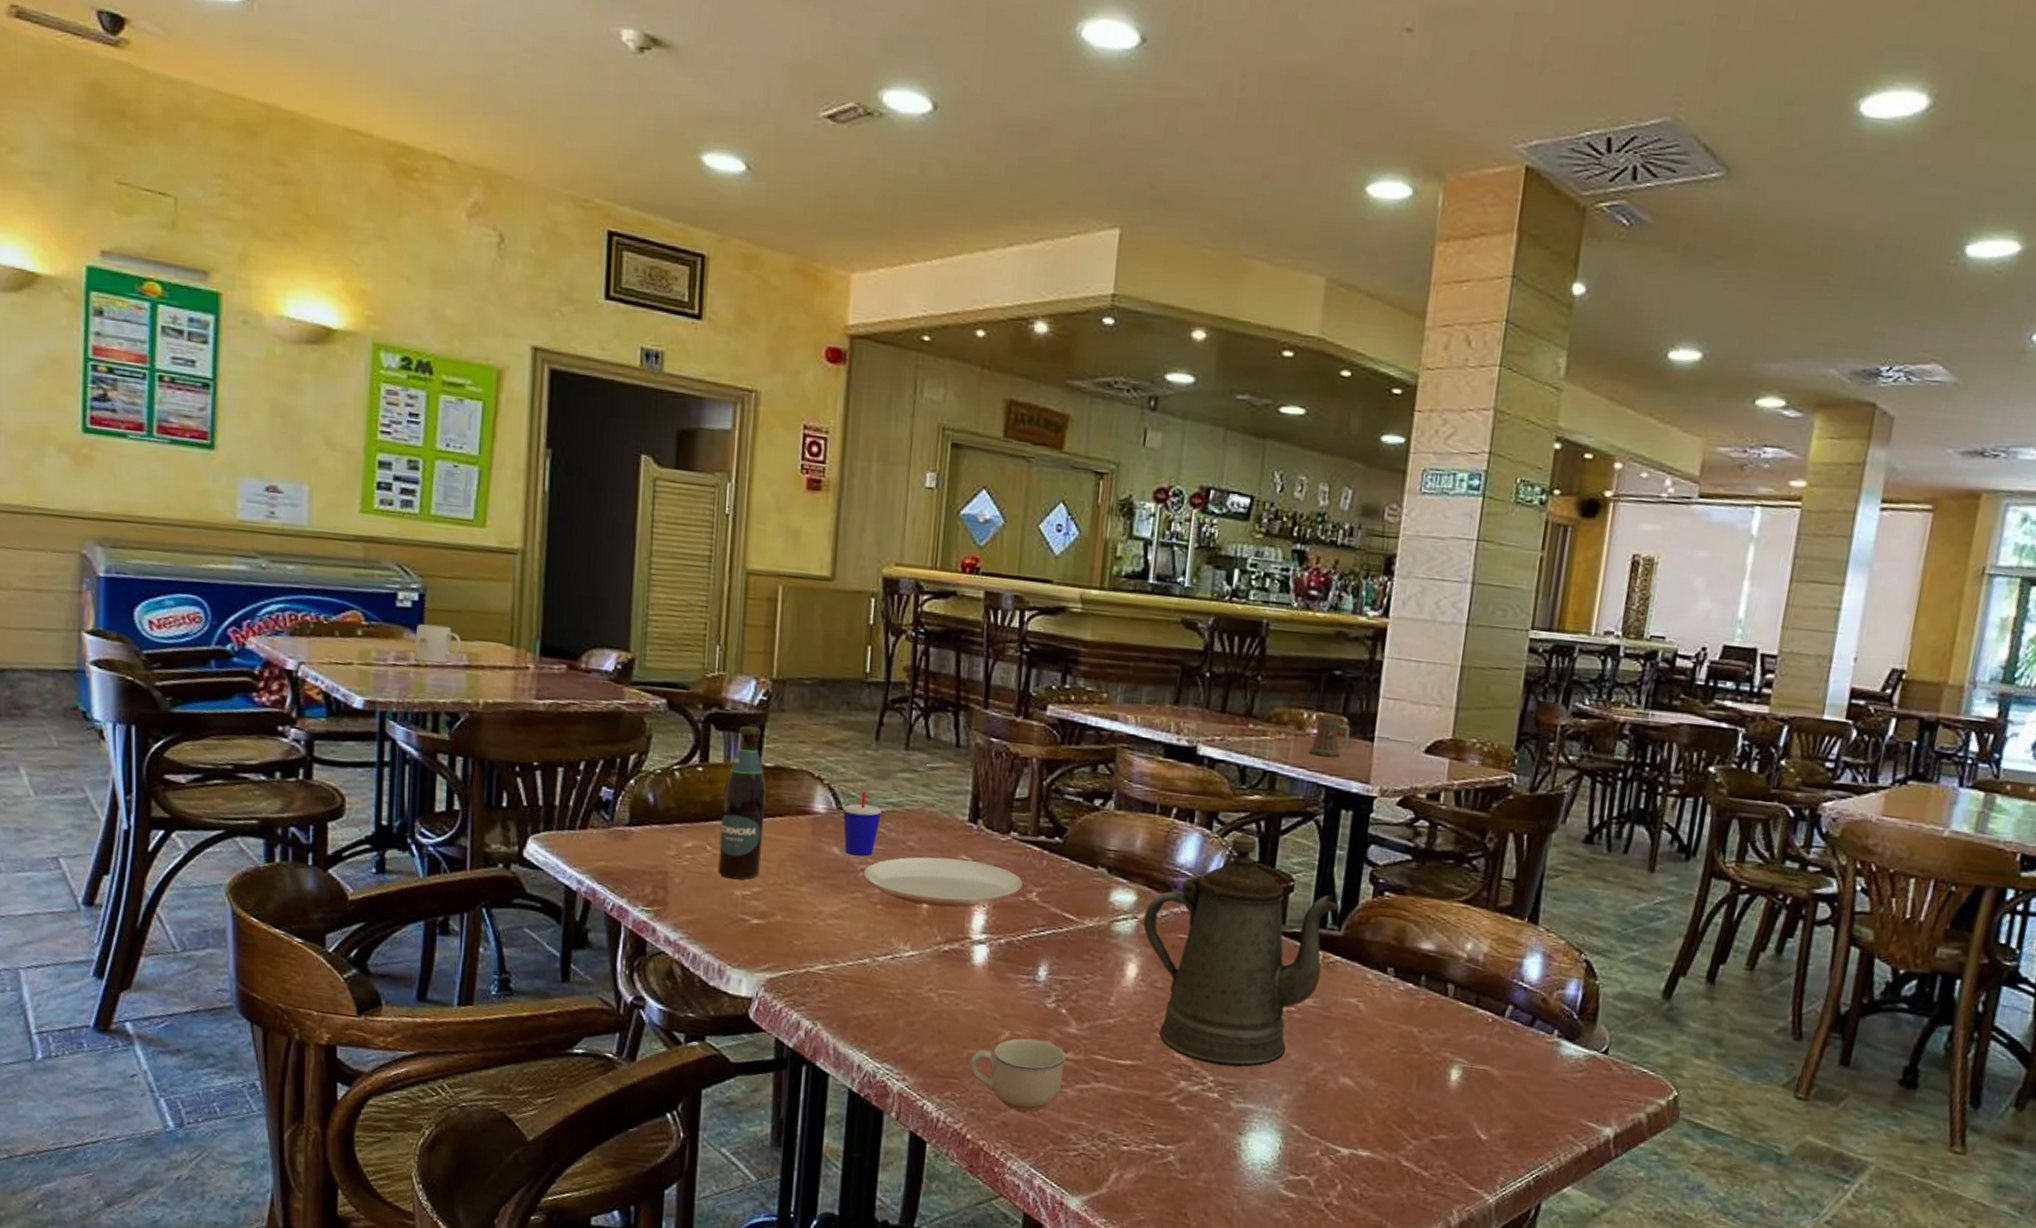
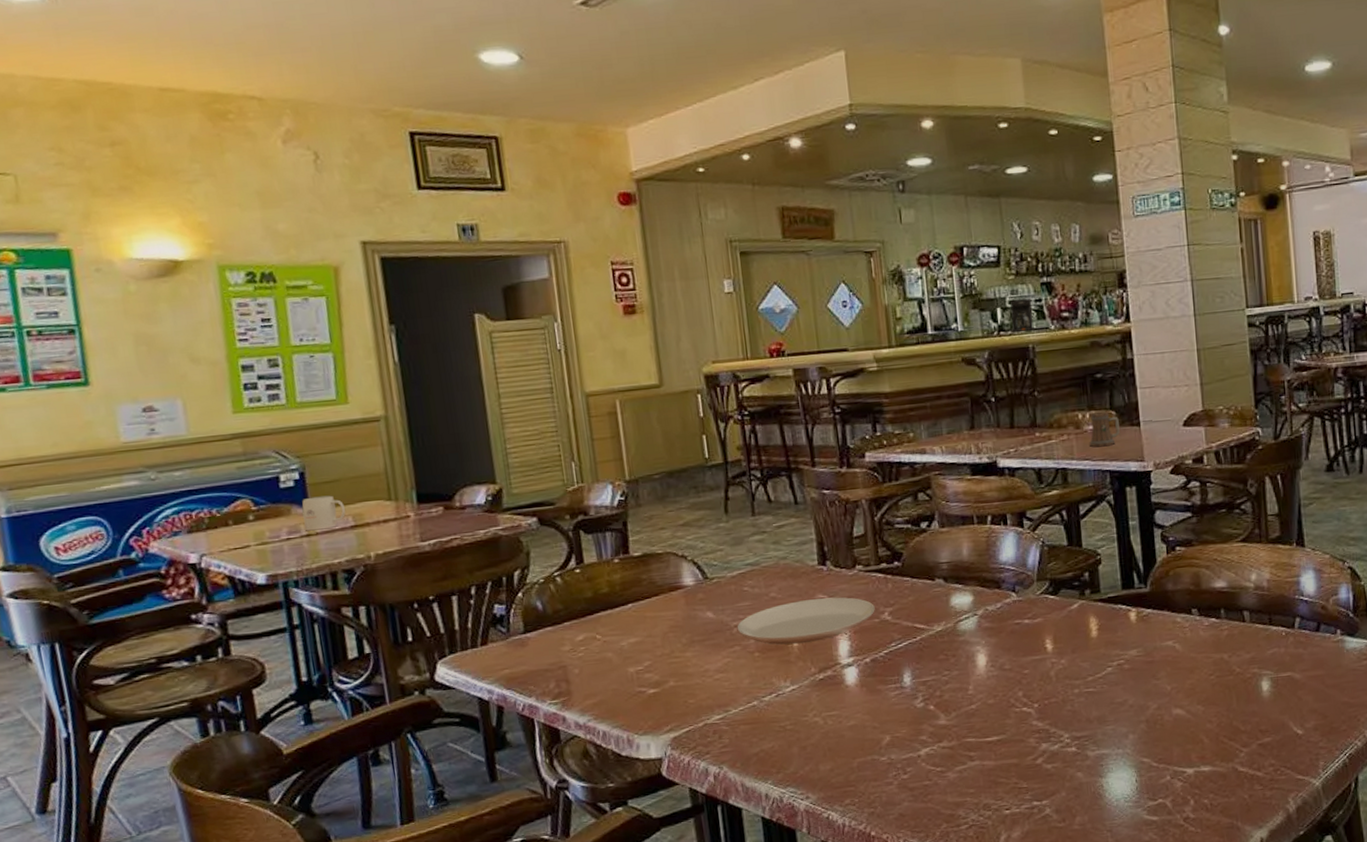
bottle: present [718,726,766,880] -> none [602,524,647,660]
beverage cup: present [843,791,882,856] -> none [709,558,743,616]
cup: present [969,1038,1066,1112] -> none [860,736,944,802]
coffee pot: present [1143,833,1339,1068] -> none [982,524,1141,724]
coffee maker: none [1246,562,1278,605] -> present [1010,297,1035,333]

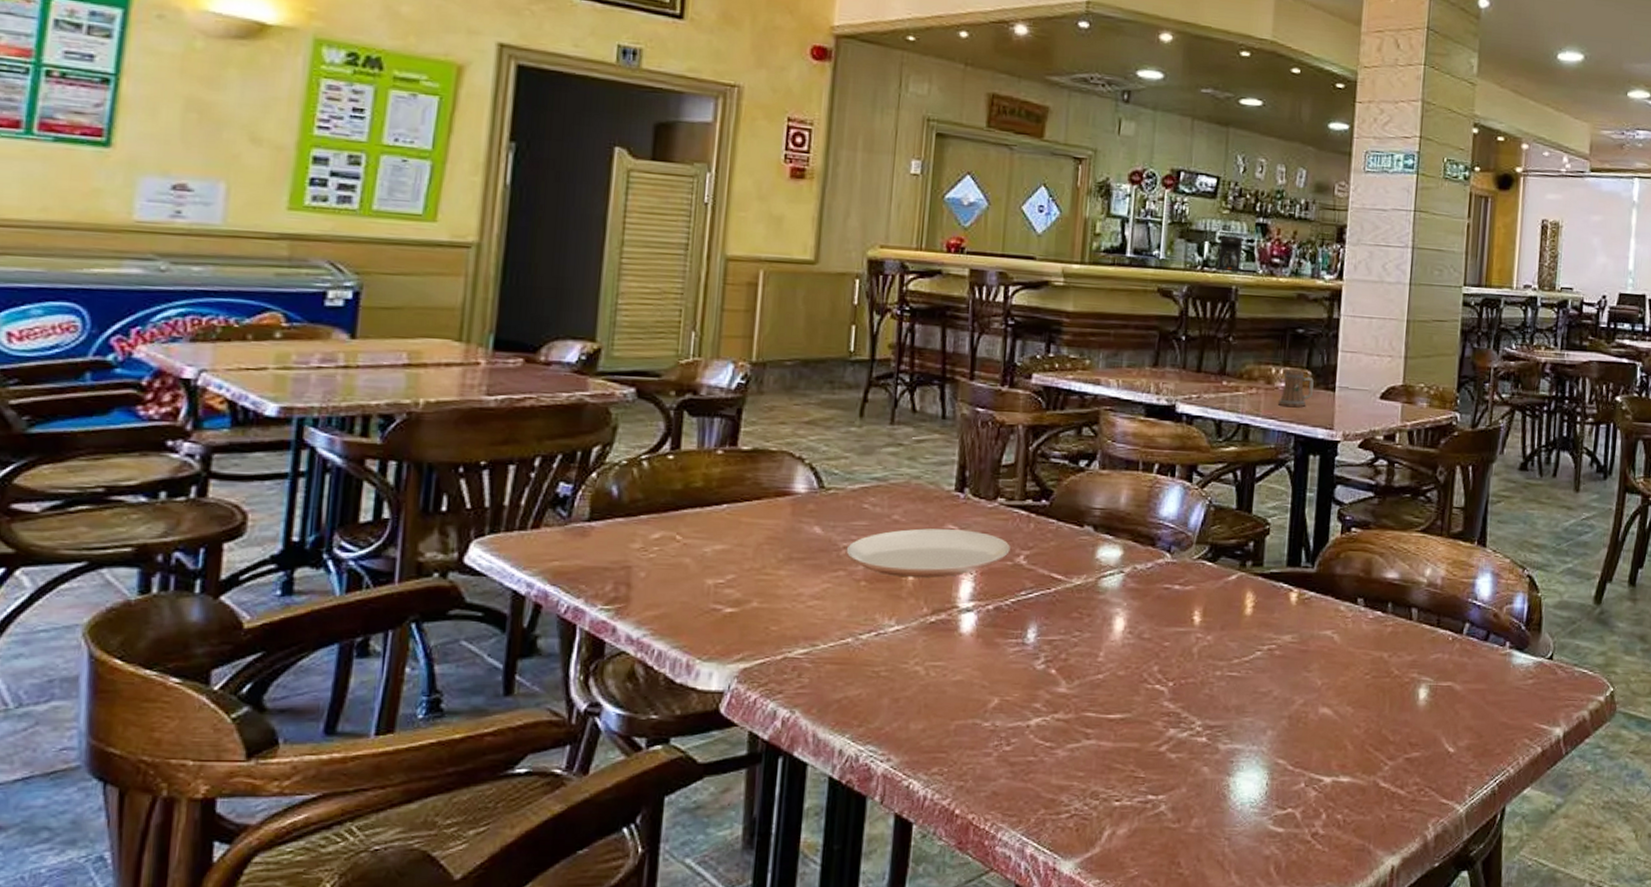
mug: present [301,495,346,531] -> none [344,322,402,364]

